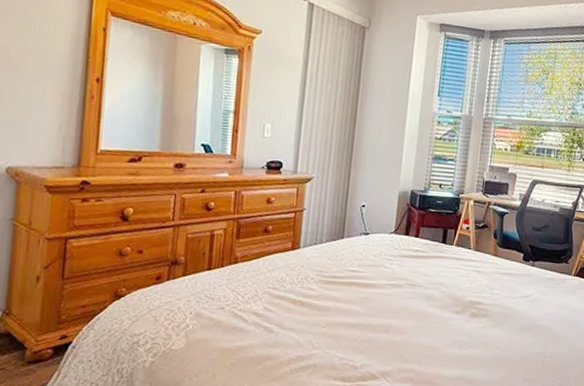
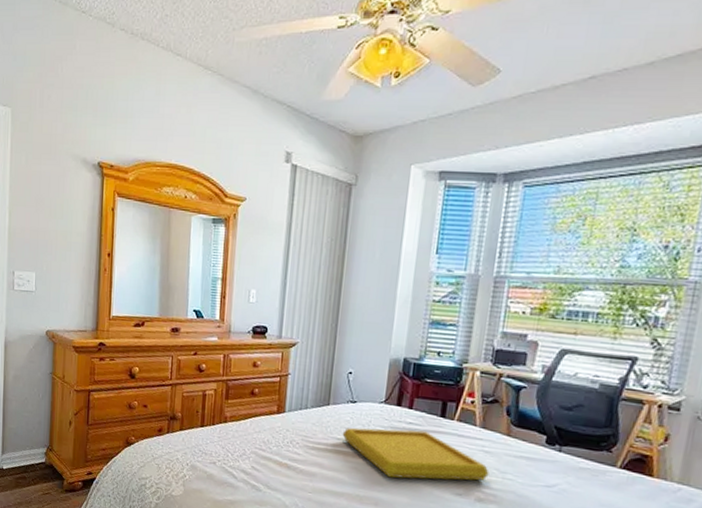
serving tray: none [355,257,481,304] -> present [342,427,489,481]

